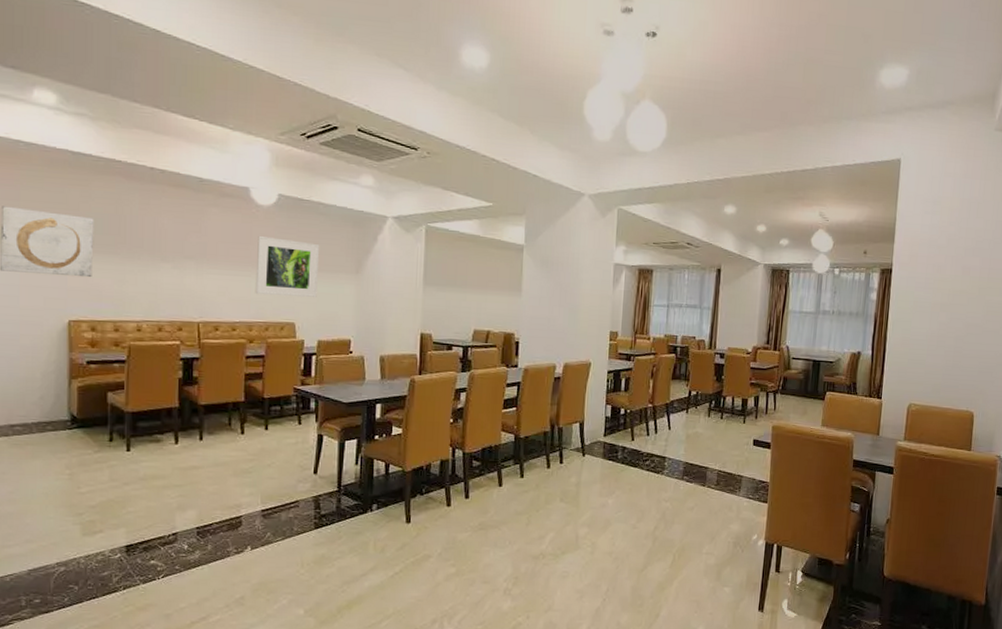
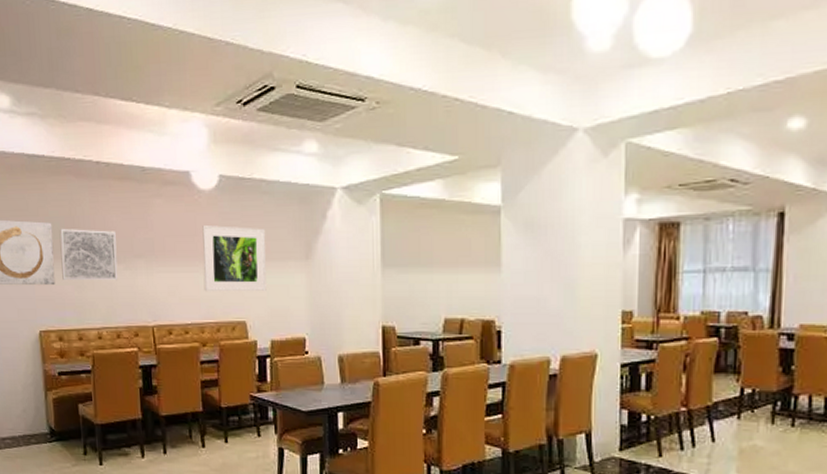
wall art: none [101,225,166,278] -> present [59,229,118,281]

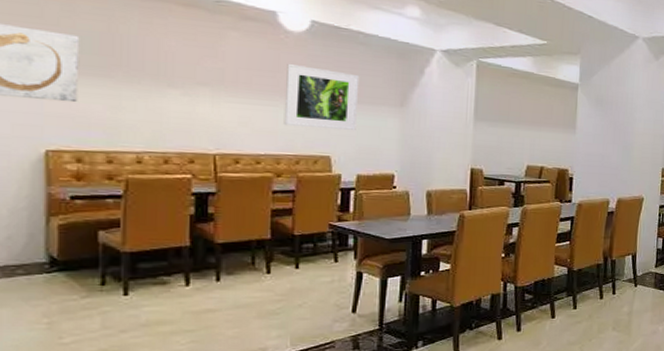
wall art: present [59,229,118,281] -> none [89,44,173,106]

